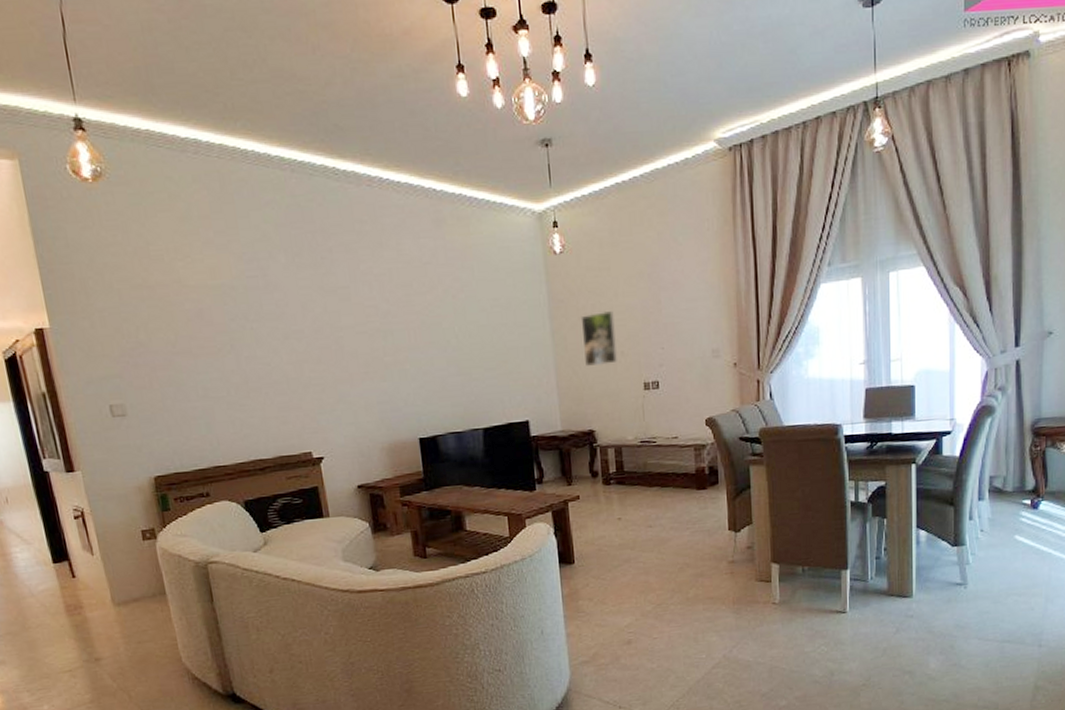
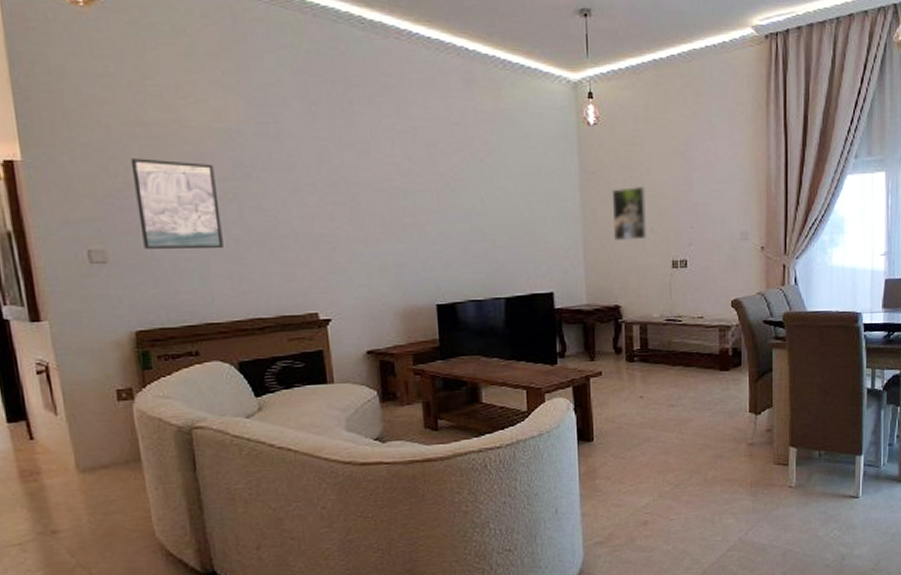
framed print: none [140,318,225,401] -> present [130,158,223,249]

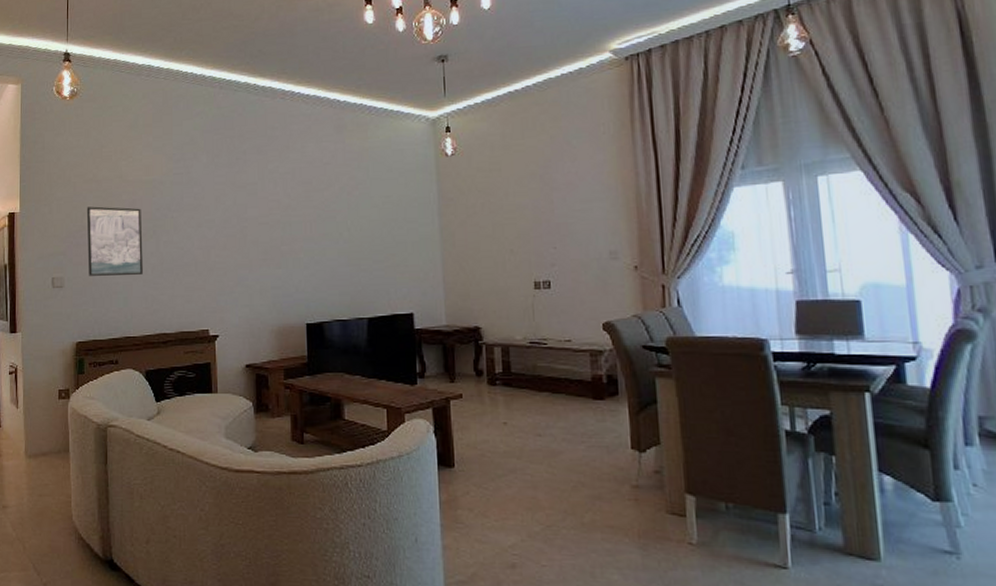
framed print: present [611,185,648,242] -> none [469,209,508,263]

